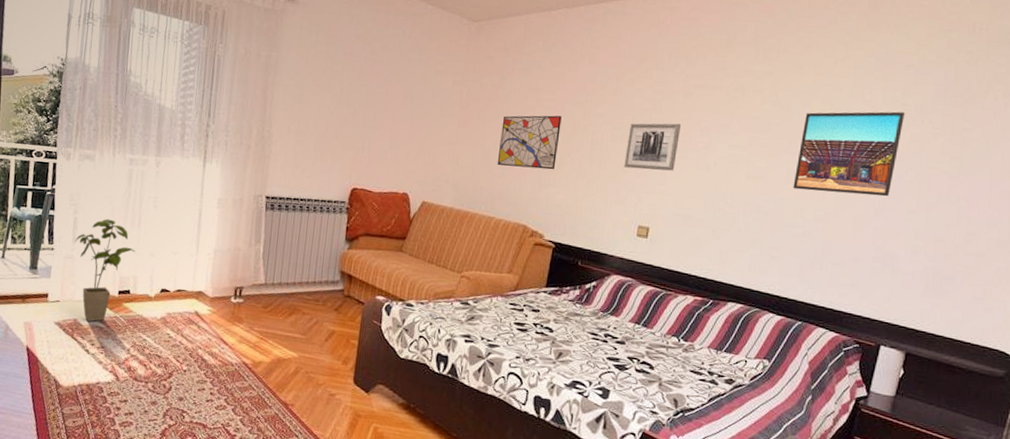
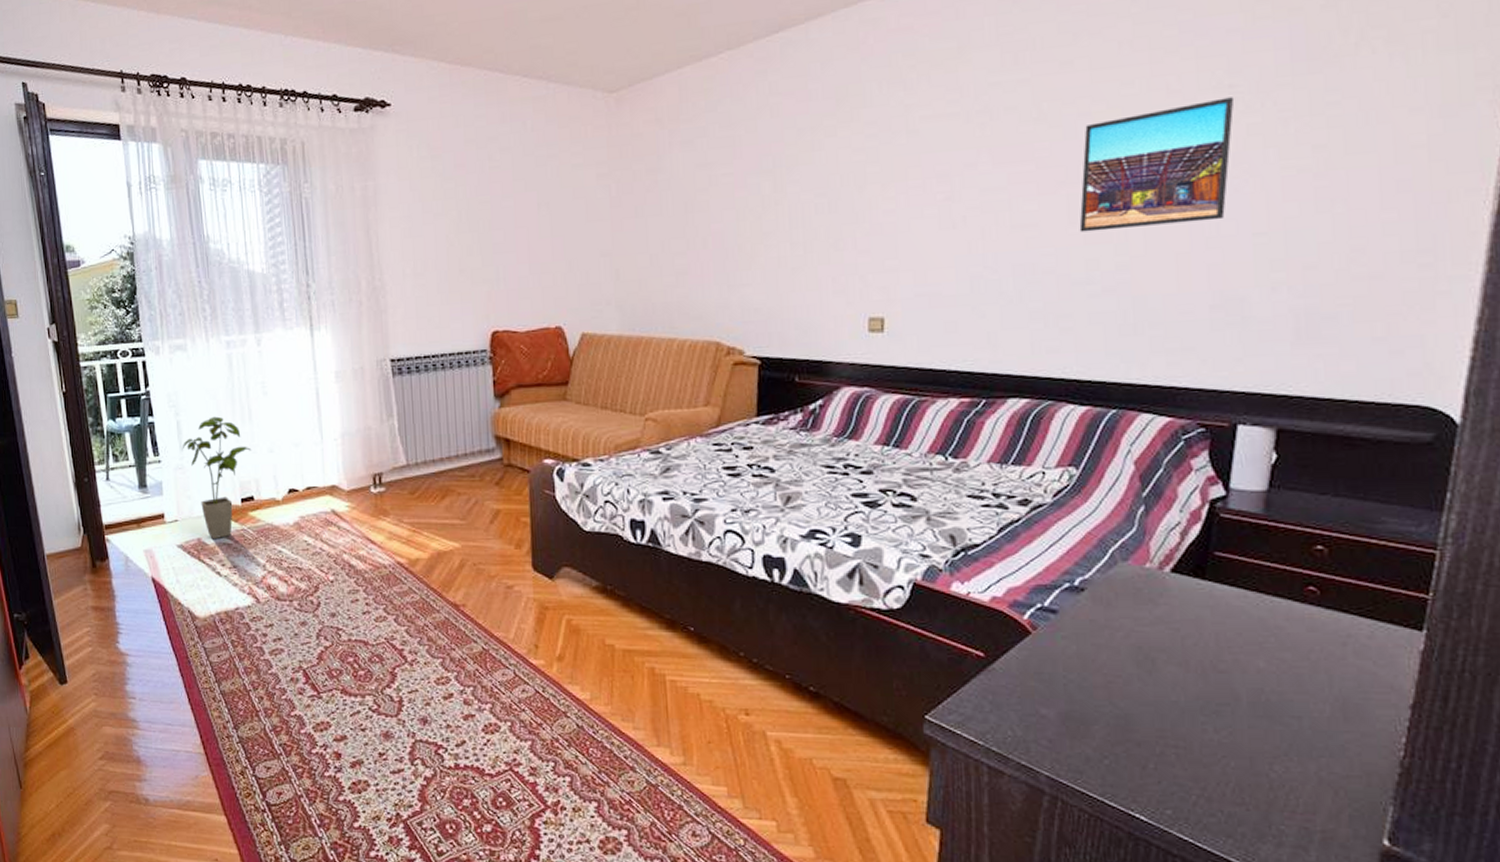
wall art: present [497,115,562,170] -> none [667,193,746,272]
wall art: present [624,123,681,171] -> none [837,173,909,245]

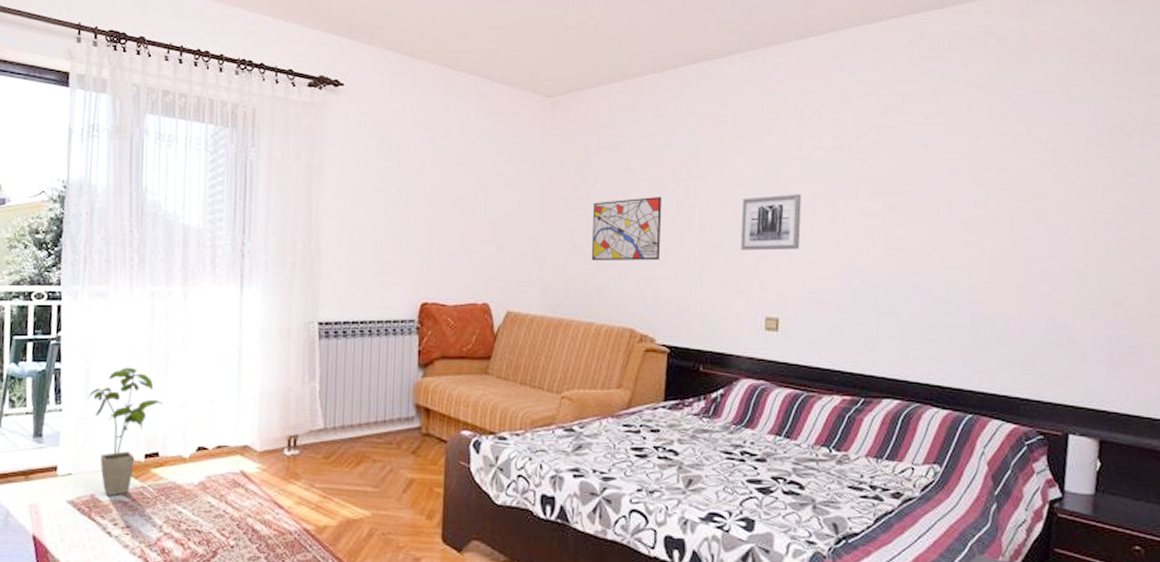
wall art: none [667,193,746,272] -> present [591,197,662,261]
wall art: none [837,173,909,245] -> present [740,194,801,251]
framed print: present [1079,97,1235,232] -> none [939,158,1057,258]

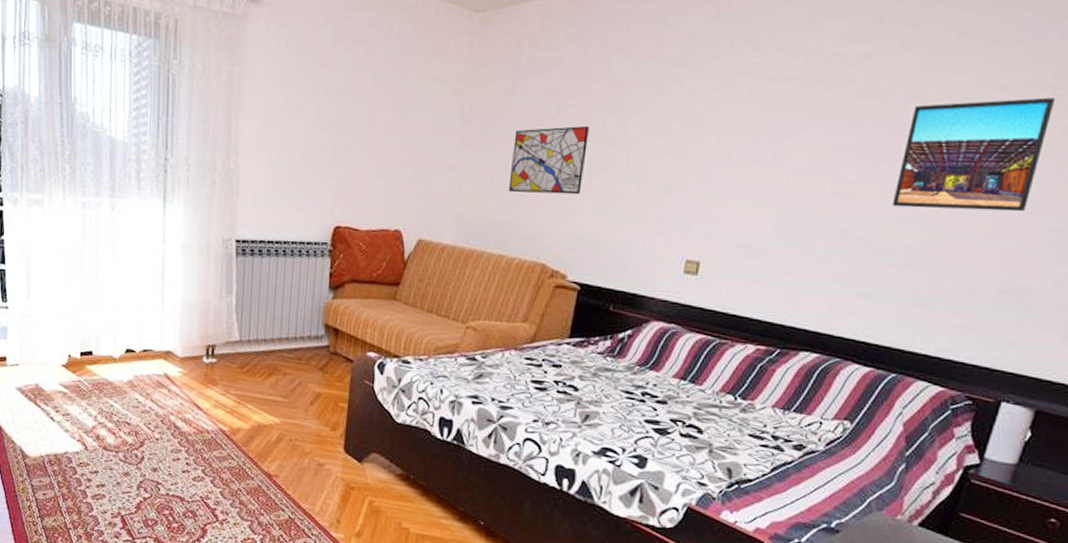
house plant: present [87,367,164,497] -> none [29,272,96,387]
wall art: present [740,194,801,251] -> none [668,128,744,190]
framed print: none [939,158,1057,258] -> present [892,97,1056,212]

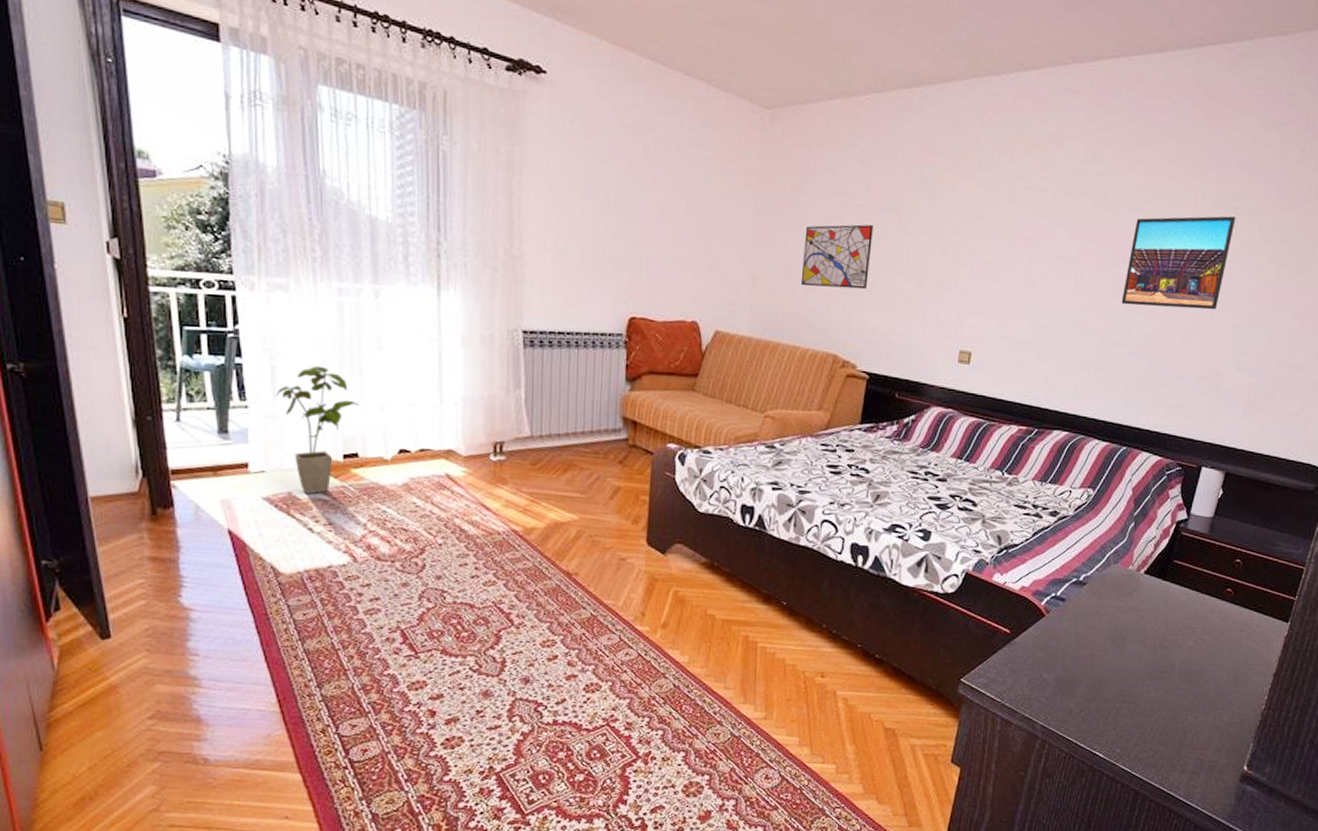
house plant: none [29,272,96,387] -> present [275,366,360,495]

